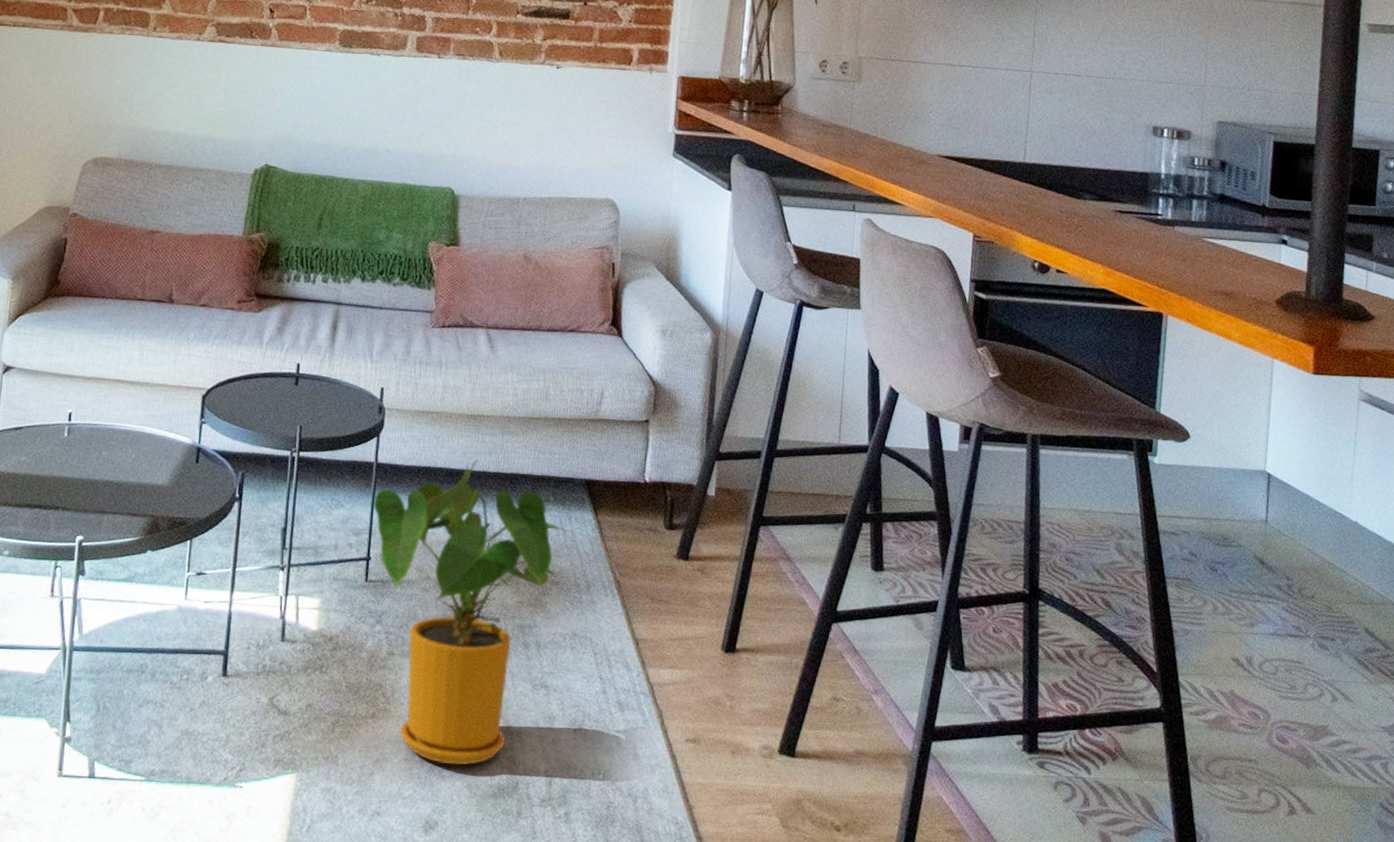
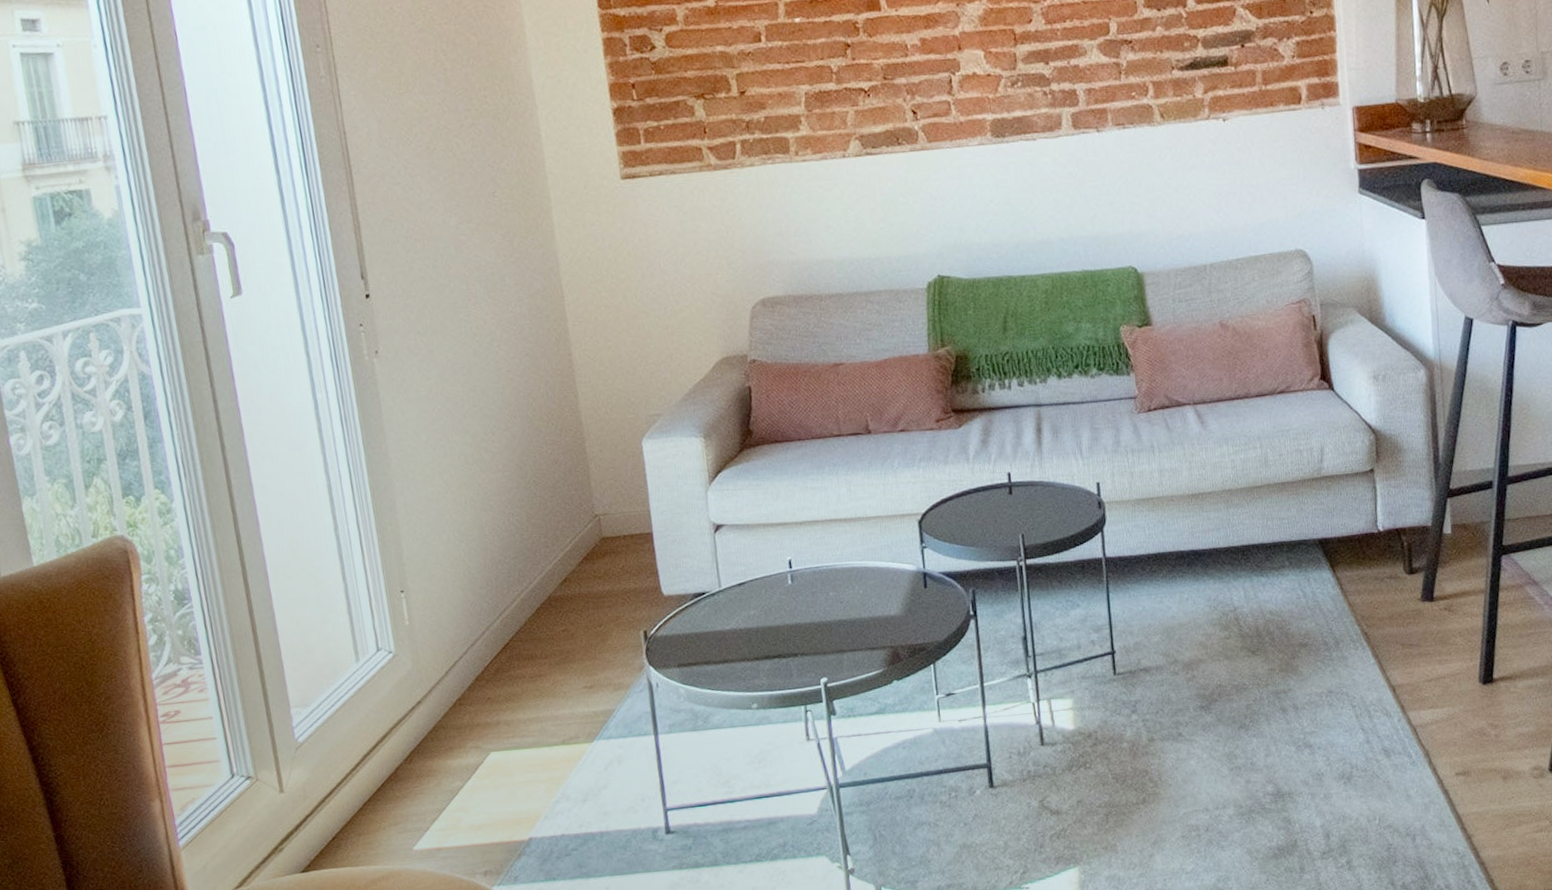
house plant: present [373,460,568,766] -> none [1108,538,1308,836]

